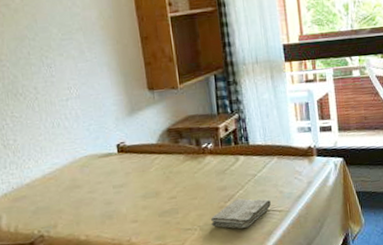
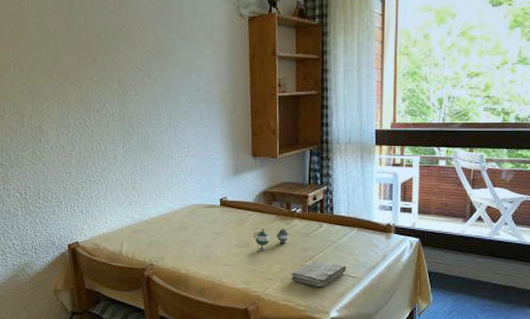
teapot: none [162,169,204,198] -> present [254,228,290,250]

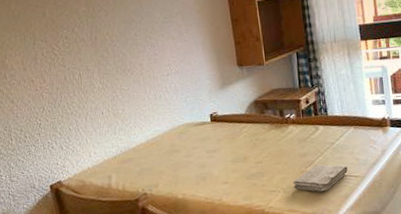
teapot: present [254,228,290,250] -> none [249,137,287,163]

